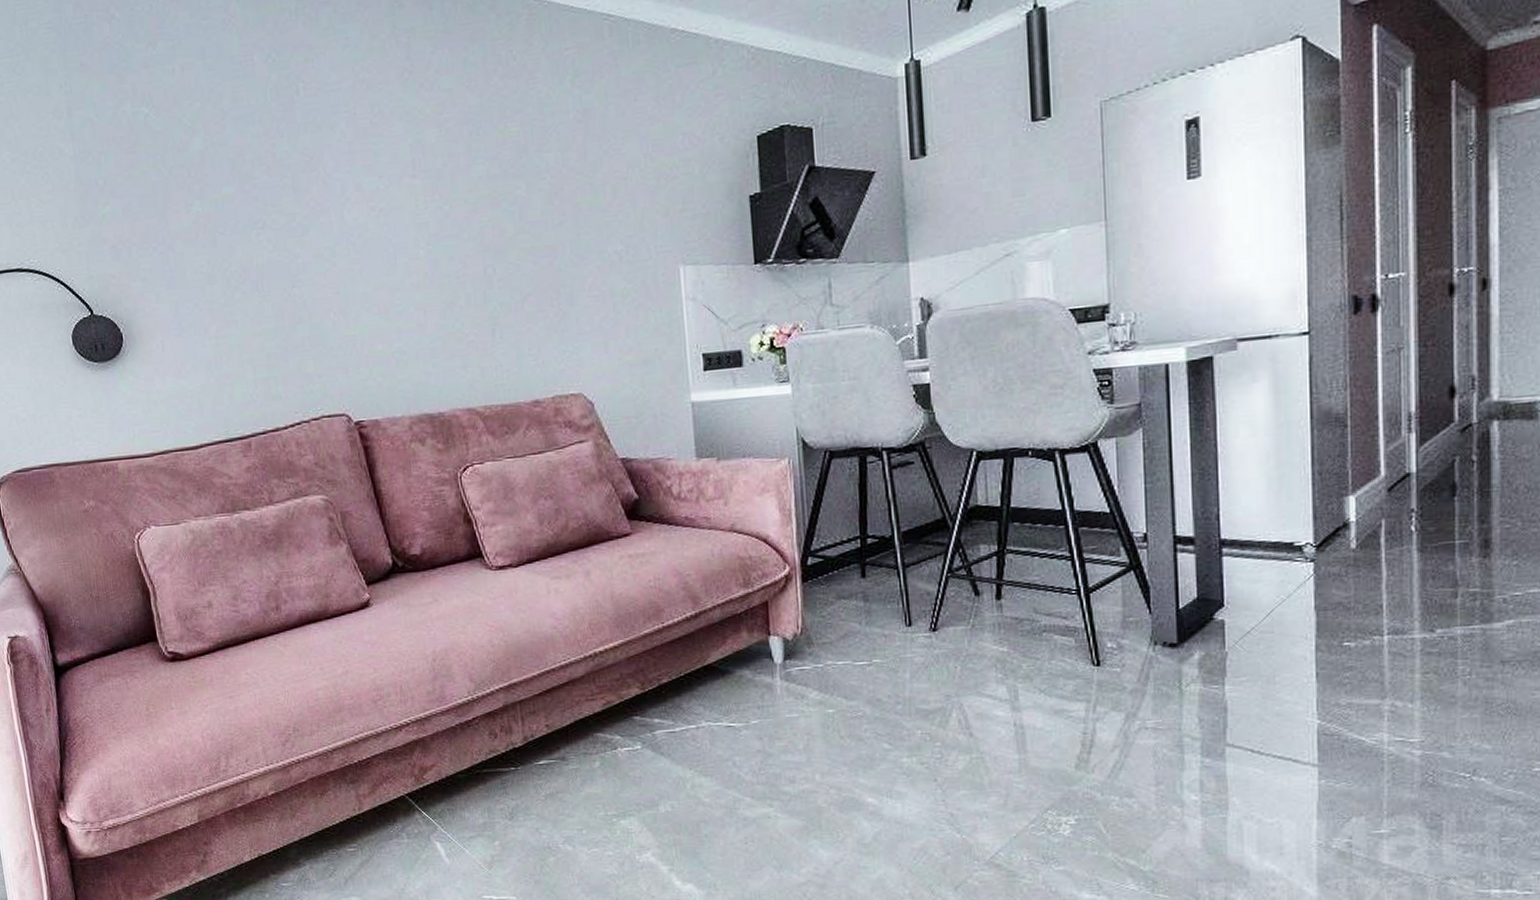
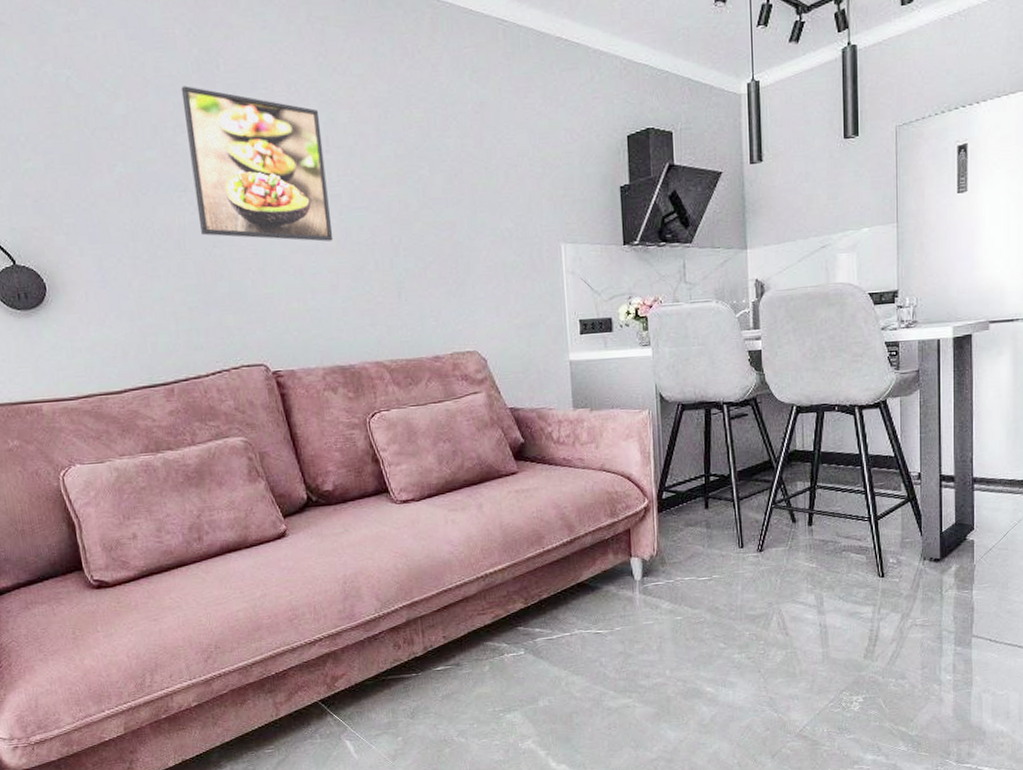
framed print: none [259,115,421,276] -> present [181,86,334,242]

